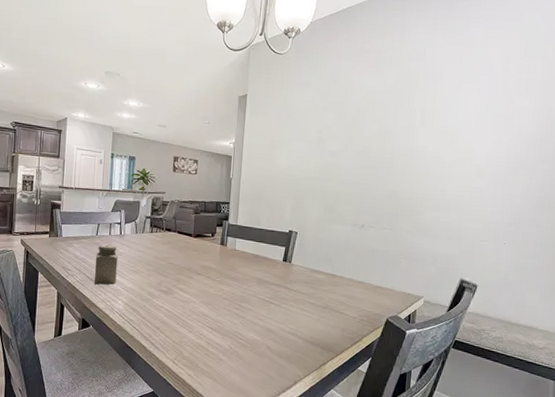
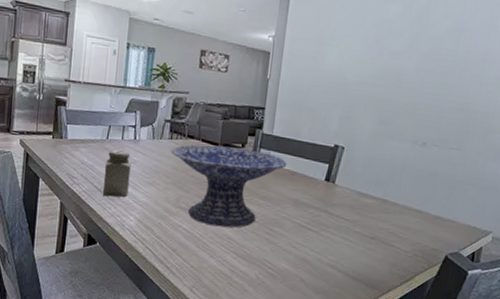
decorative bowl: none [152,236,251,306] -> present [171,144,287,228]

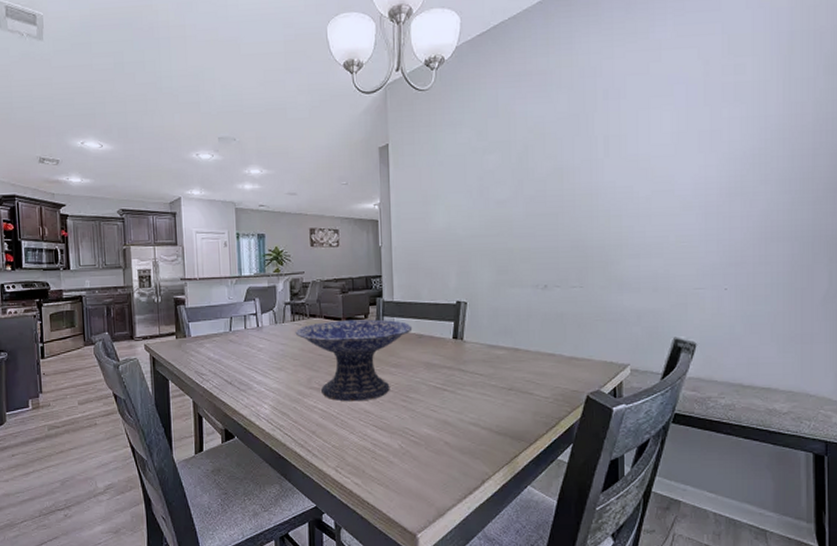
salt shaker: present [102,149,131,197] -> none [231,339,259,388]

